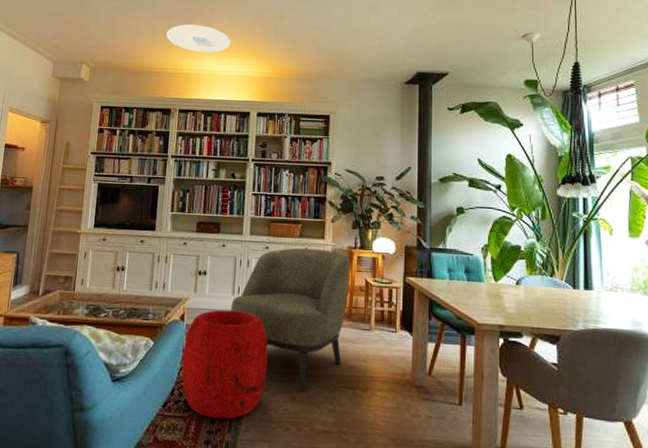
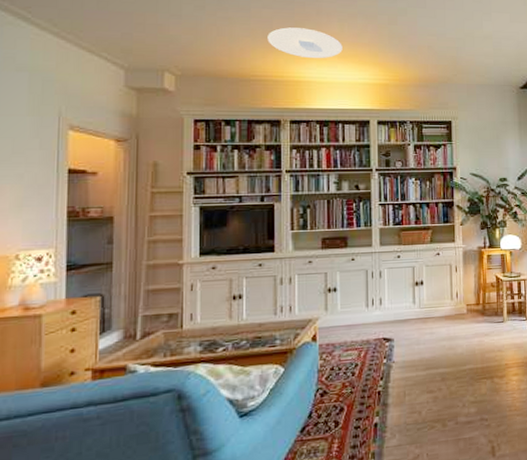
pouf: present [182,310,268,420] -> none [318,322,408,433]
armchair: present [231,248,350,390] -> none [366,252,481,388]

